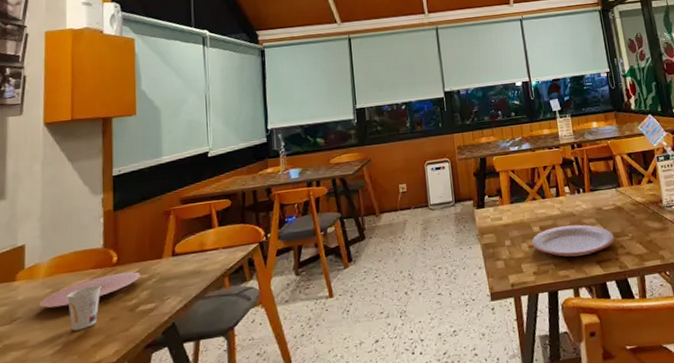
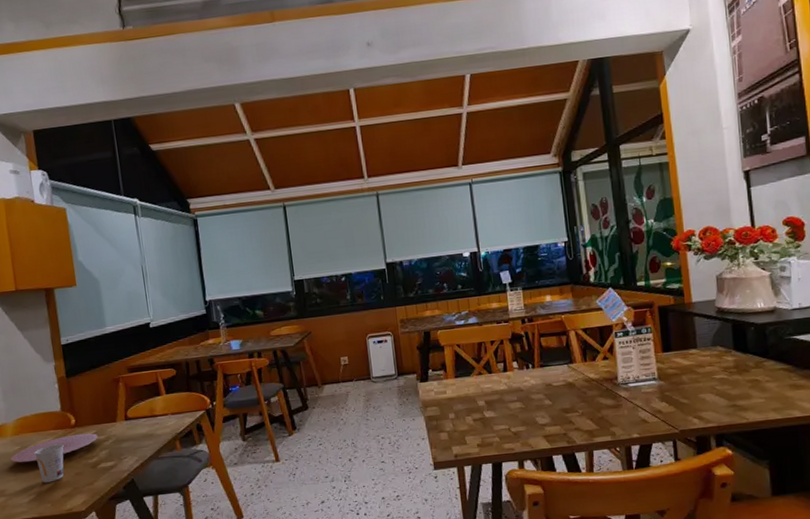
plate: present [531,224,615,257] -> none [476,399,563,431]

